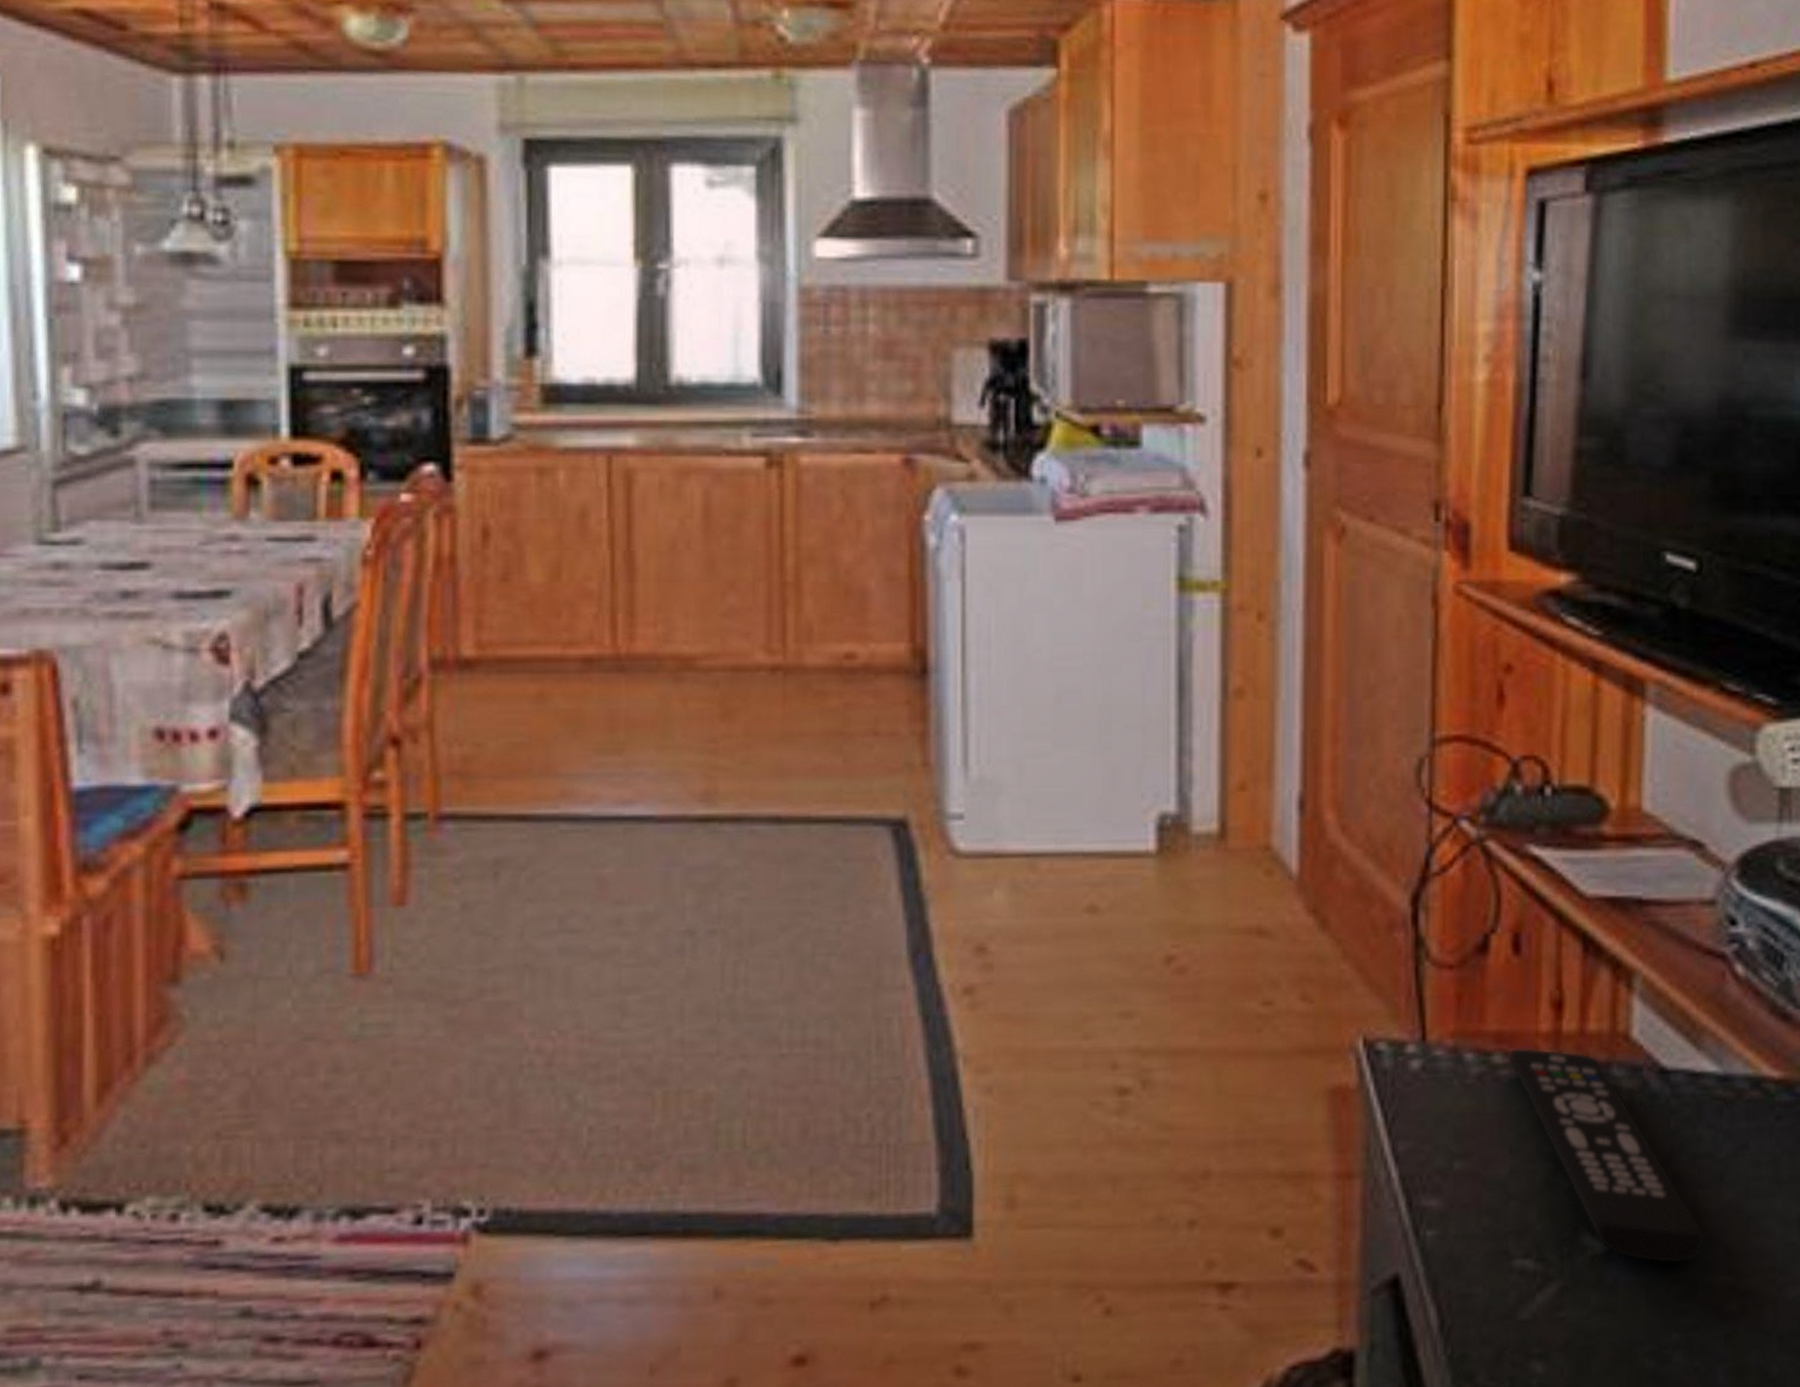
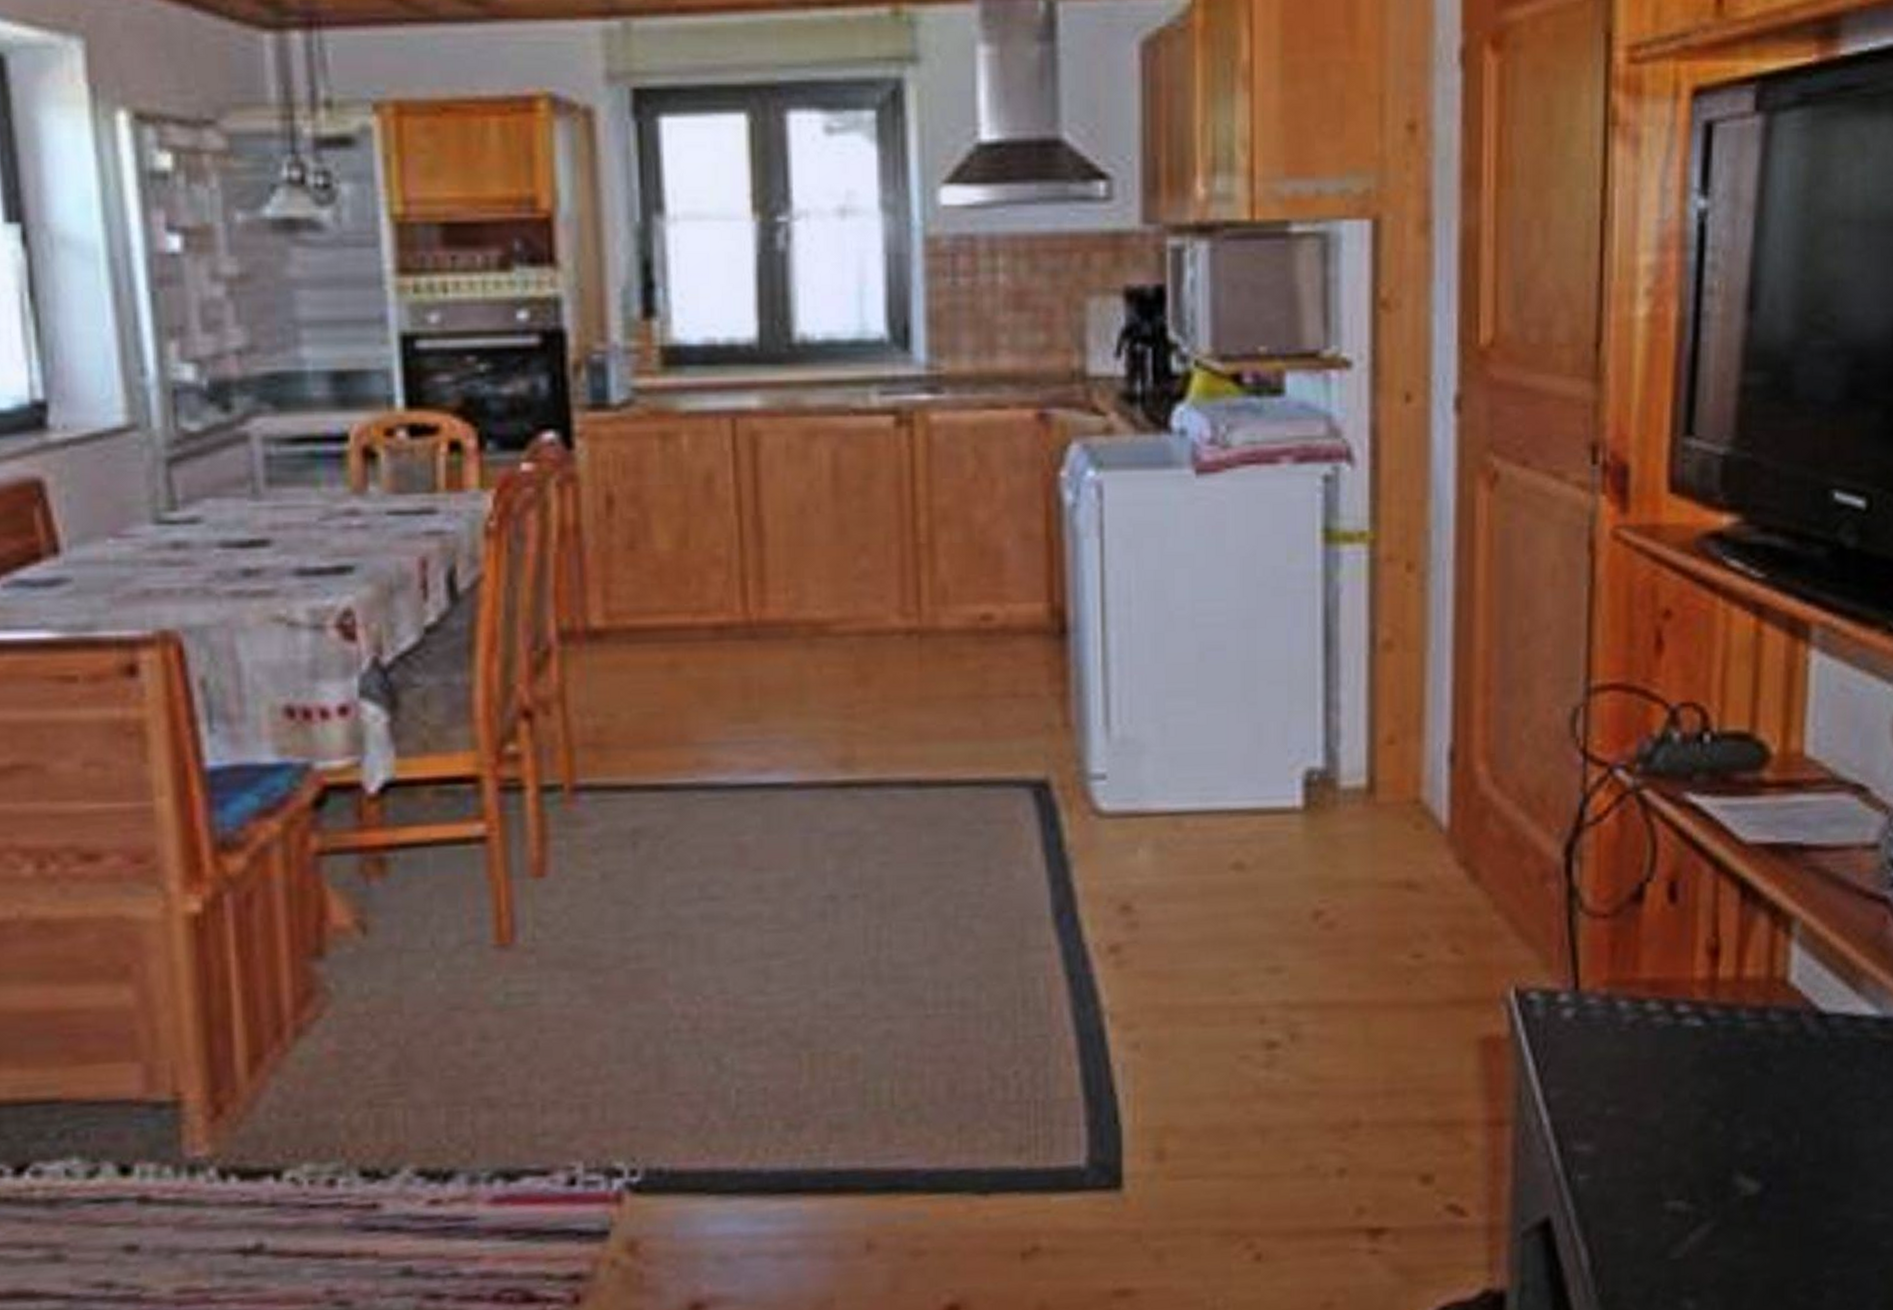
remote control: present [1511,1047,1705,1264] -> none [1665,994,1861,1203]

